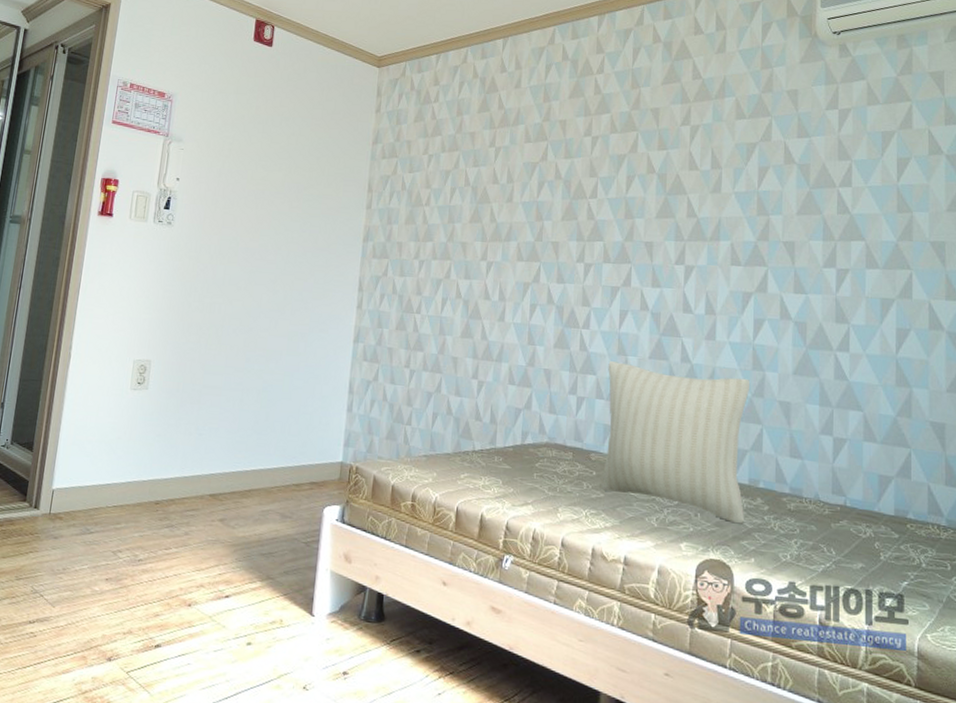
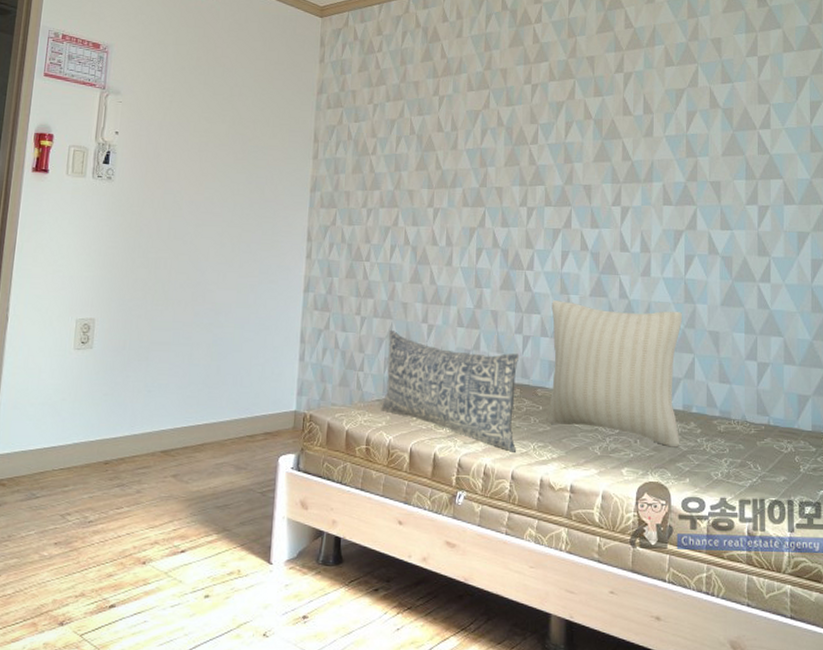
pillow: none [427,384,573,518] -> present [380,329,520,452]

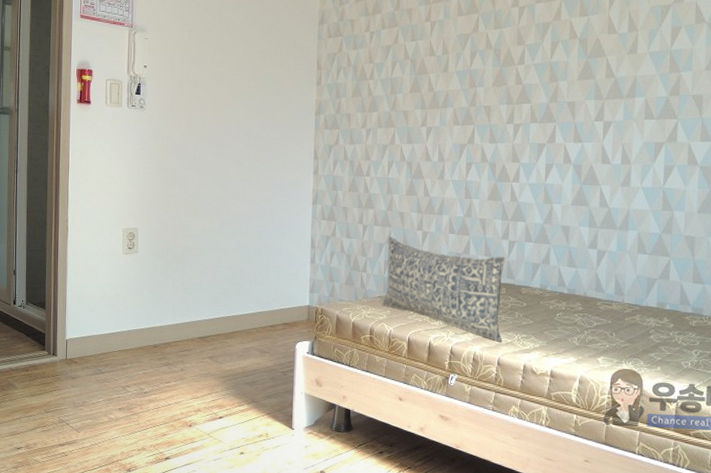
pillow: present [546,300,683,448] -> none [529,209,660,340]

